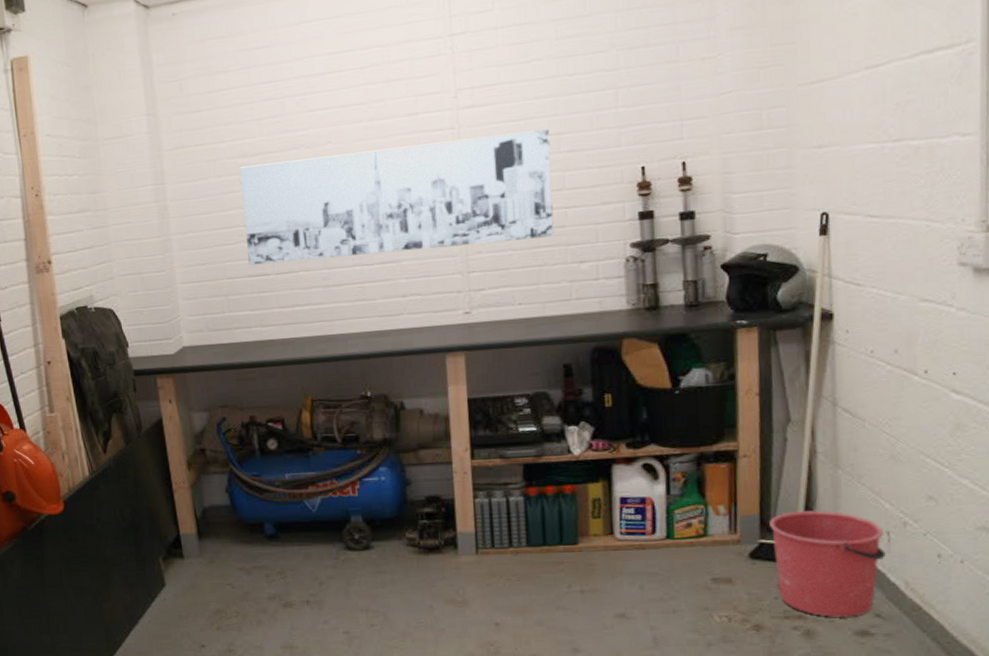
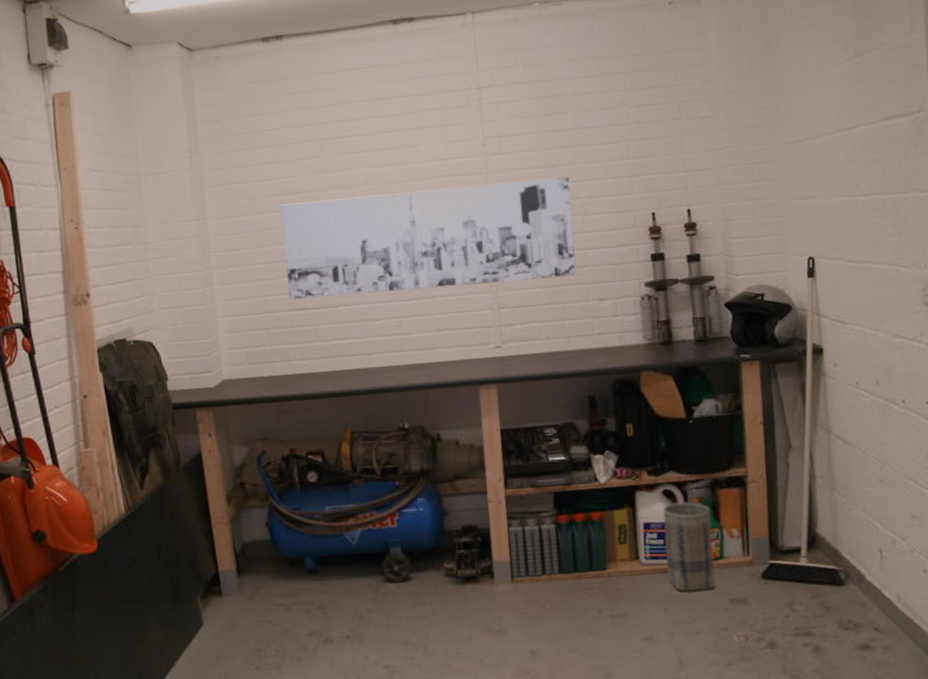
basket: none [641,476,698,570] -> present [662,502,715,592]
bucket: present [770,510,886,618] -> none [778,531,880,634]

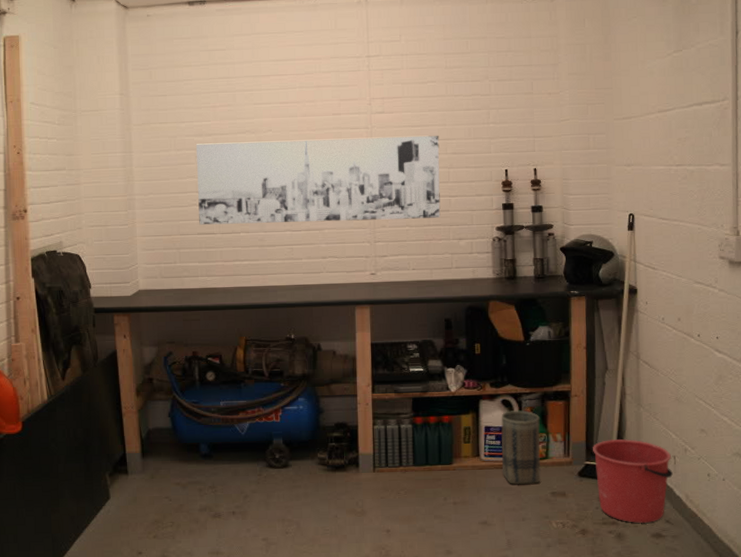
bucket: none [778,531,880,634] -> present [593,439,673,524]

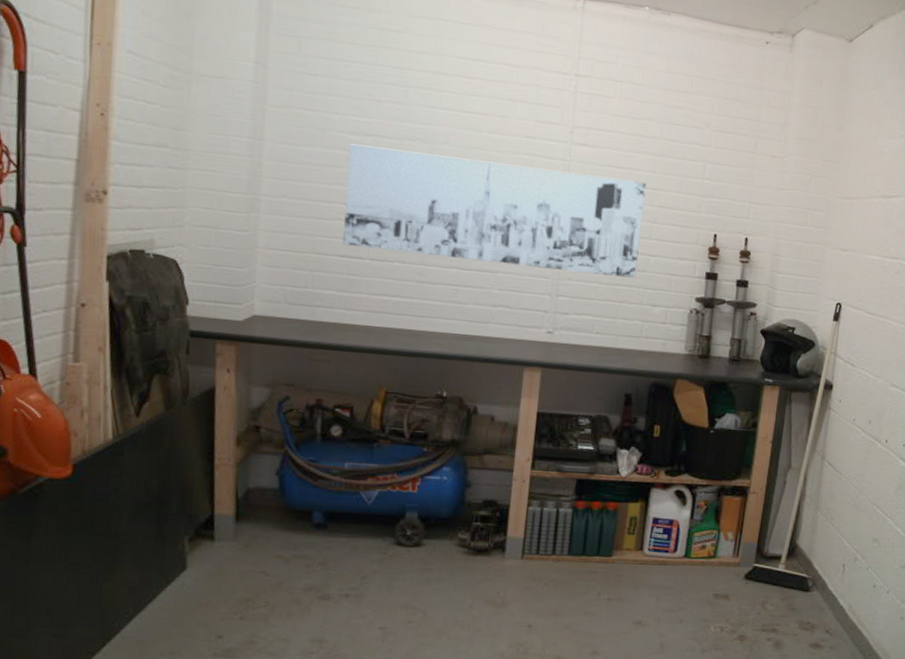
basket: present [501,410,541,485] -> none [665,503,713,585]
bucket: present [593,439,673,524] -> none [762,541,841,633]

